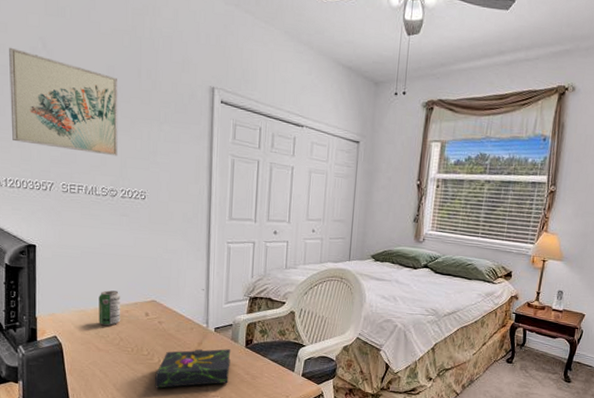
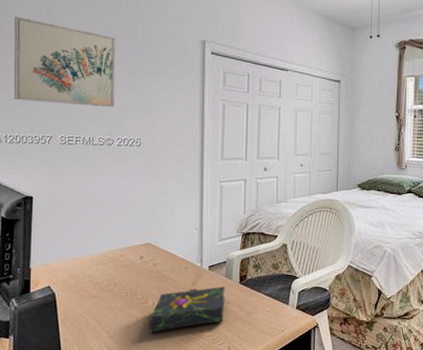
beverage can: present [99,290,121,326] -> none [93,236,116,272]

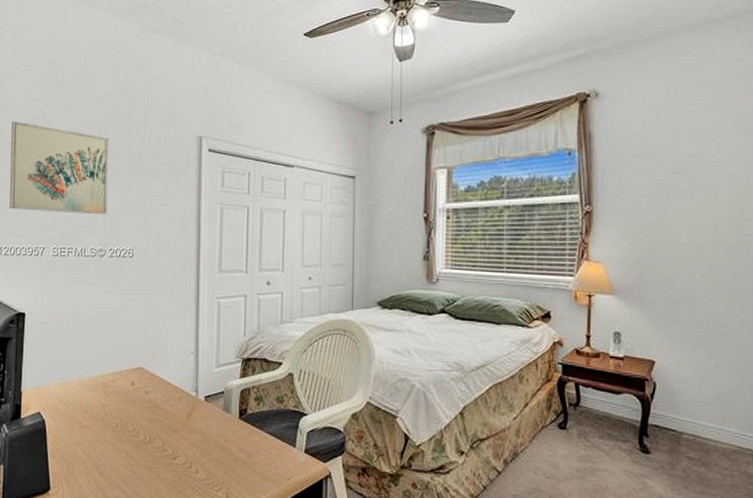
book: present [149,287,225,332] -> none [140,421,223,471]

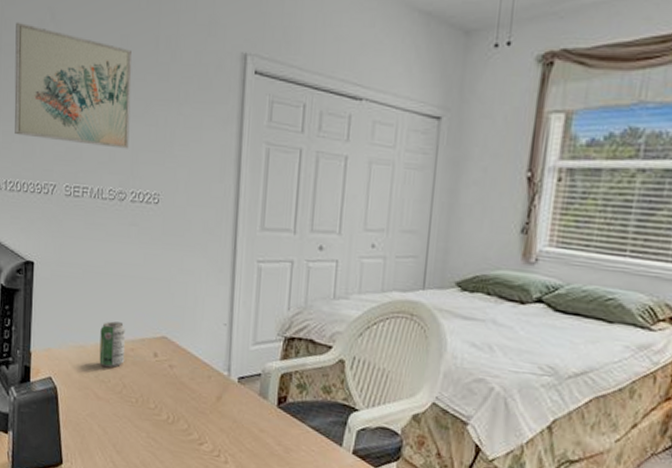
beverage can: none [83,358,107,399] -> present [99,321,126,368]

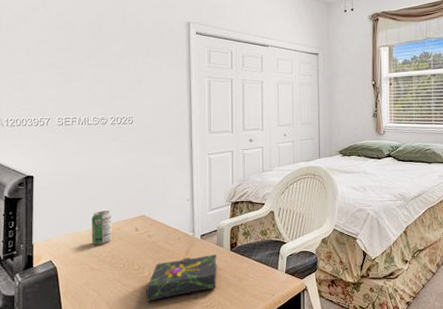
wall art: present [14,22,132,149] -> none [13,7,107,89]
book: none [162,404,258,456] -> present [146,254,217,301]

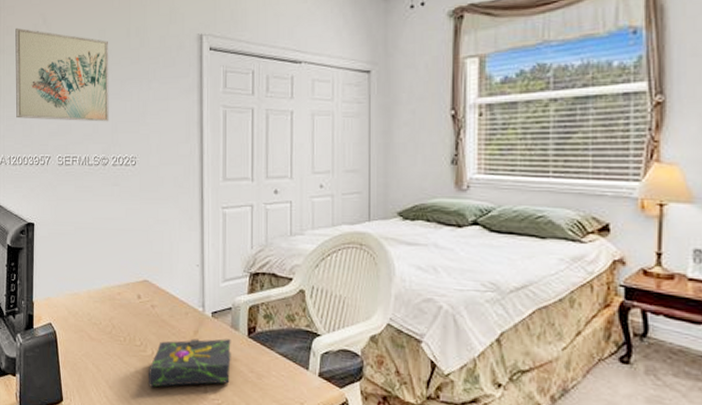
wall art: none [13,7,107,89] -> present [15,27,109,122]
beverage can: present [91,210,113,245] -> none [91,270,113,311]

